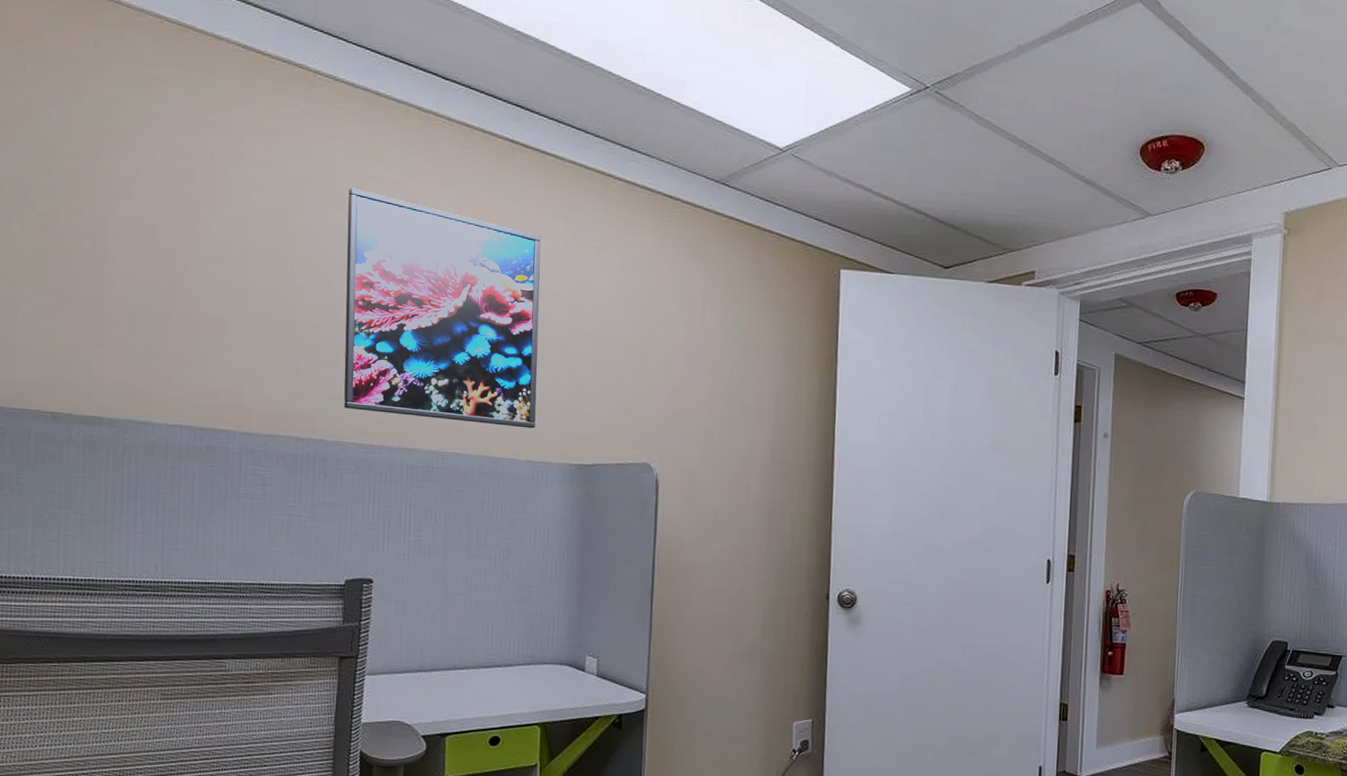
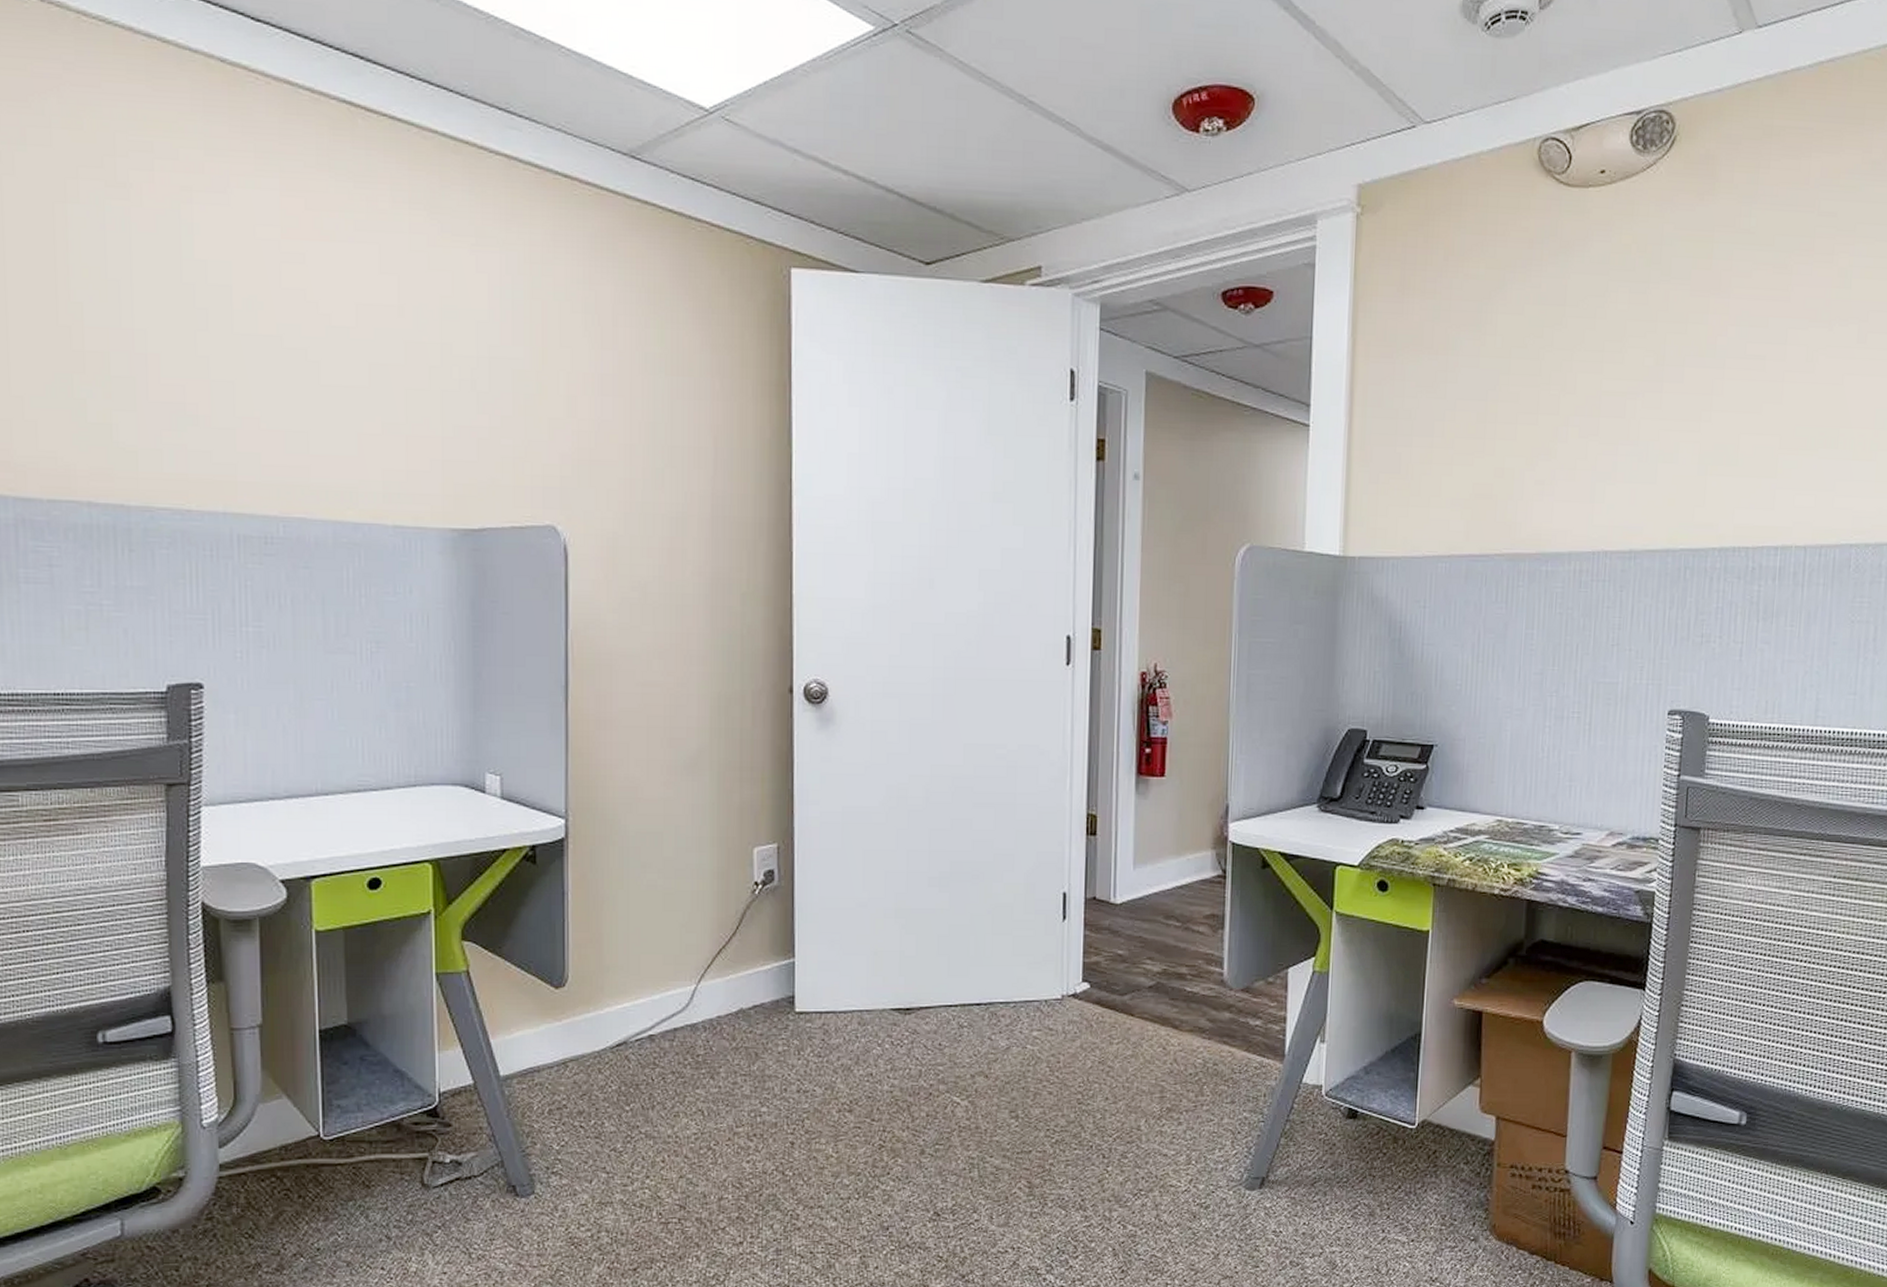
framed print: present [344,188,541,429] -> none [134,169,403,484]

